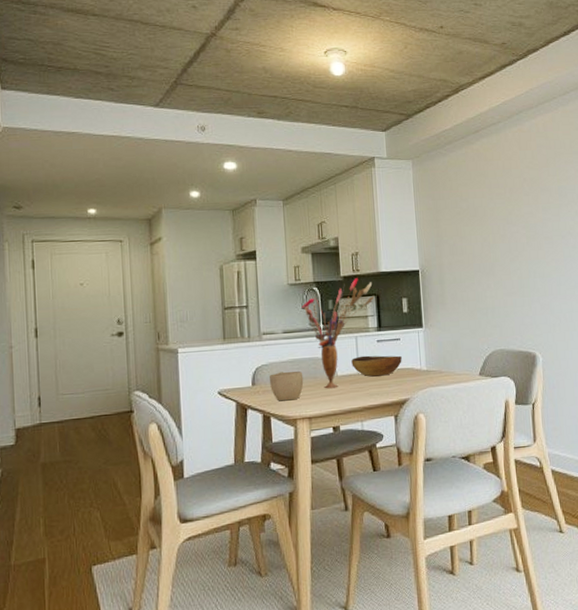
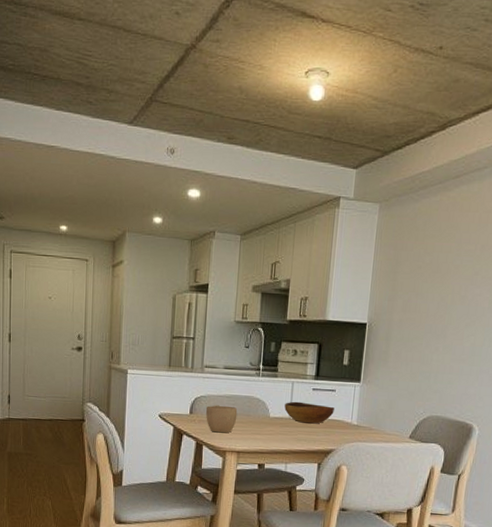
bouquet: present [301,278,375,389] -> none [245,323,317,429]

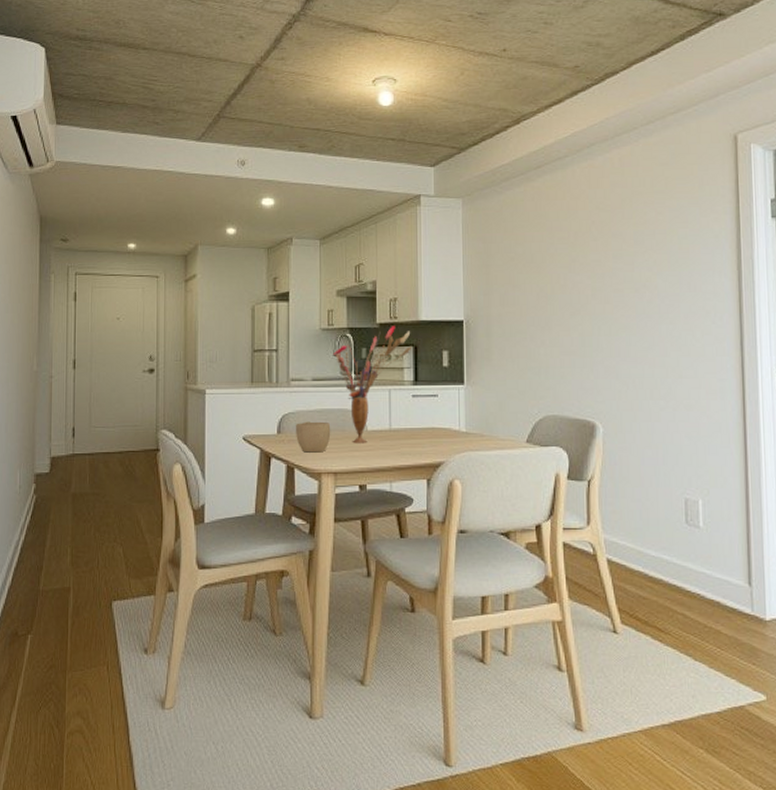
bouquet: none [245,323,317,429] -> present [333,326,412,444]
bowl: present [284,401,334,424] -> none [383,411,439,434]

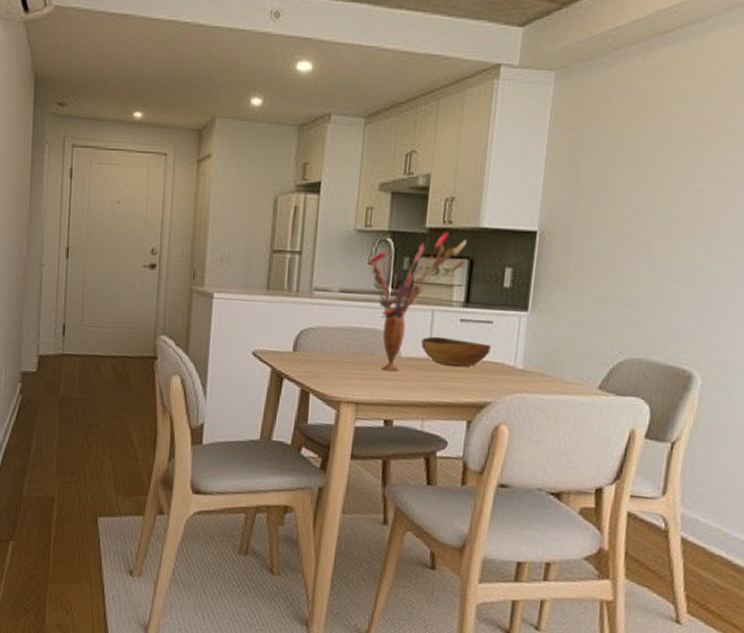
cup: present [296,421,331,453] -> none [314,340,357,377]
bowl: none [383,411,439,434] -> present [421,336,491,367]

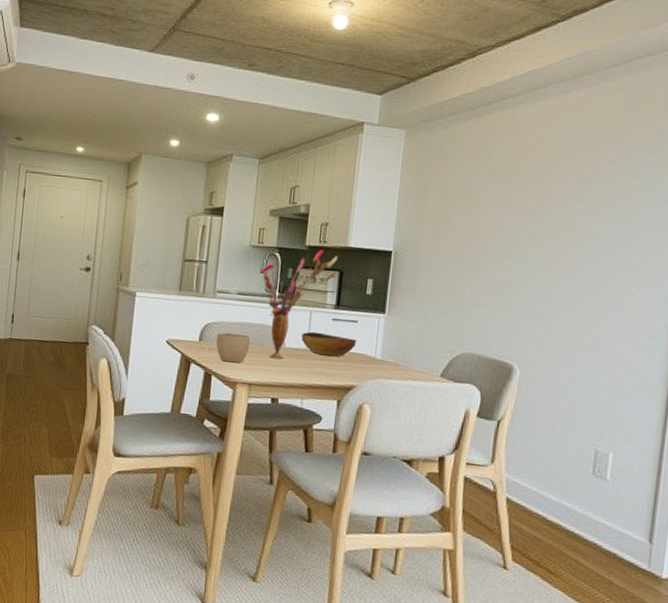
cup: none [314,340,357,377] -> present [216,332,251,363]

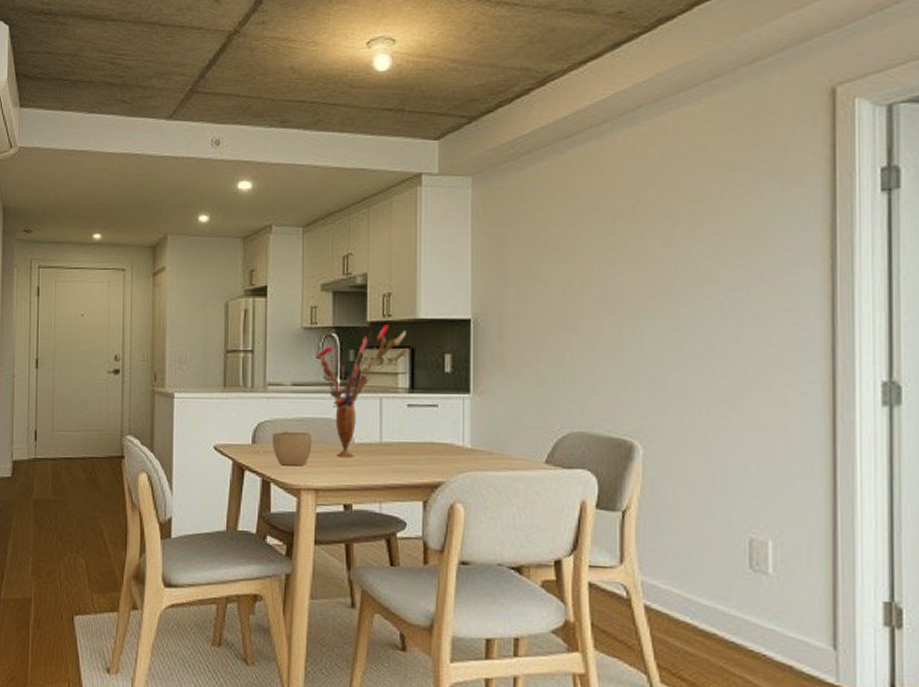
bowl: present [301,331,356,357] -> none [373,422,438,450]

